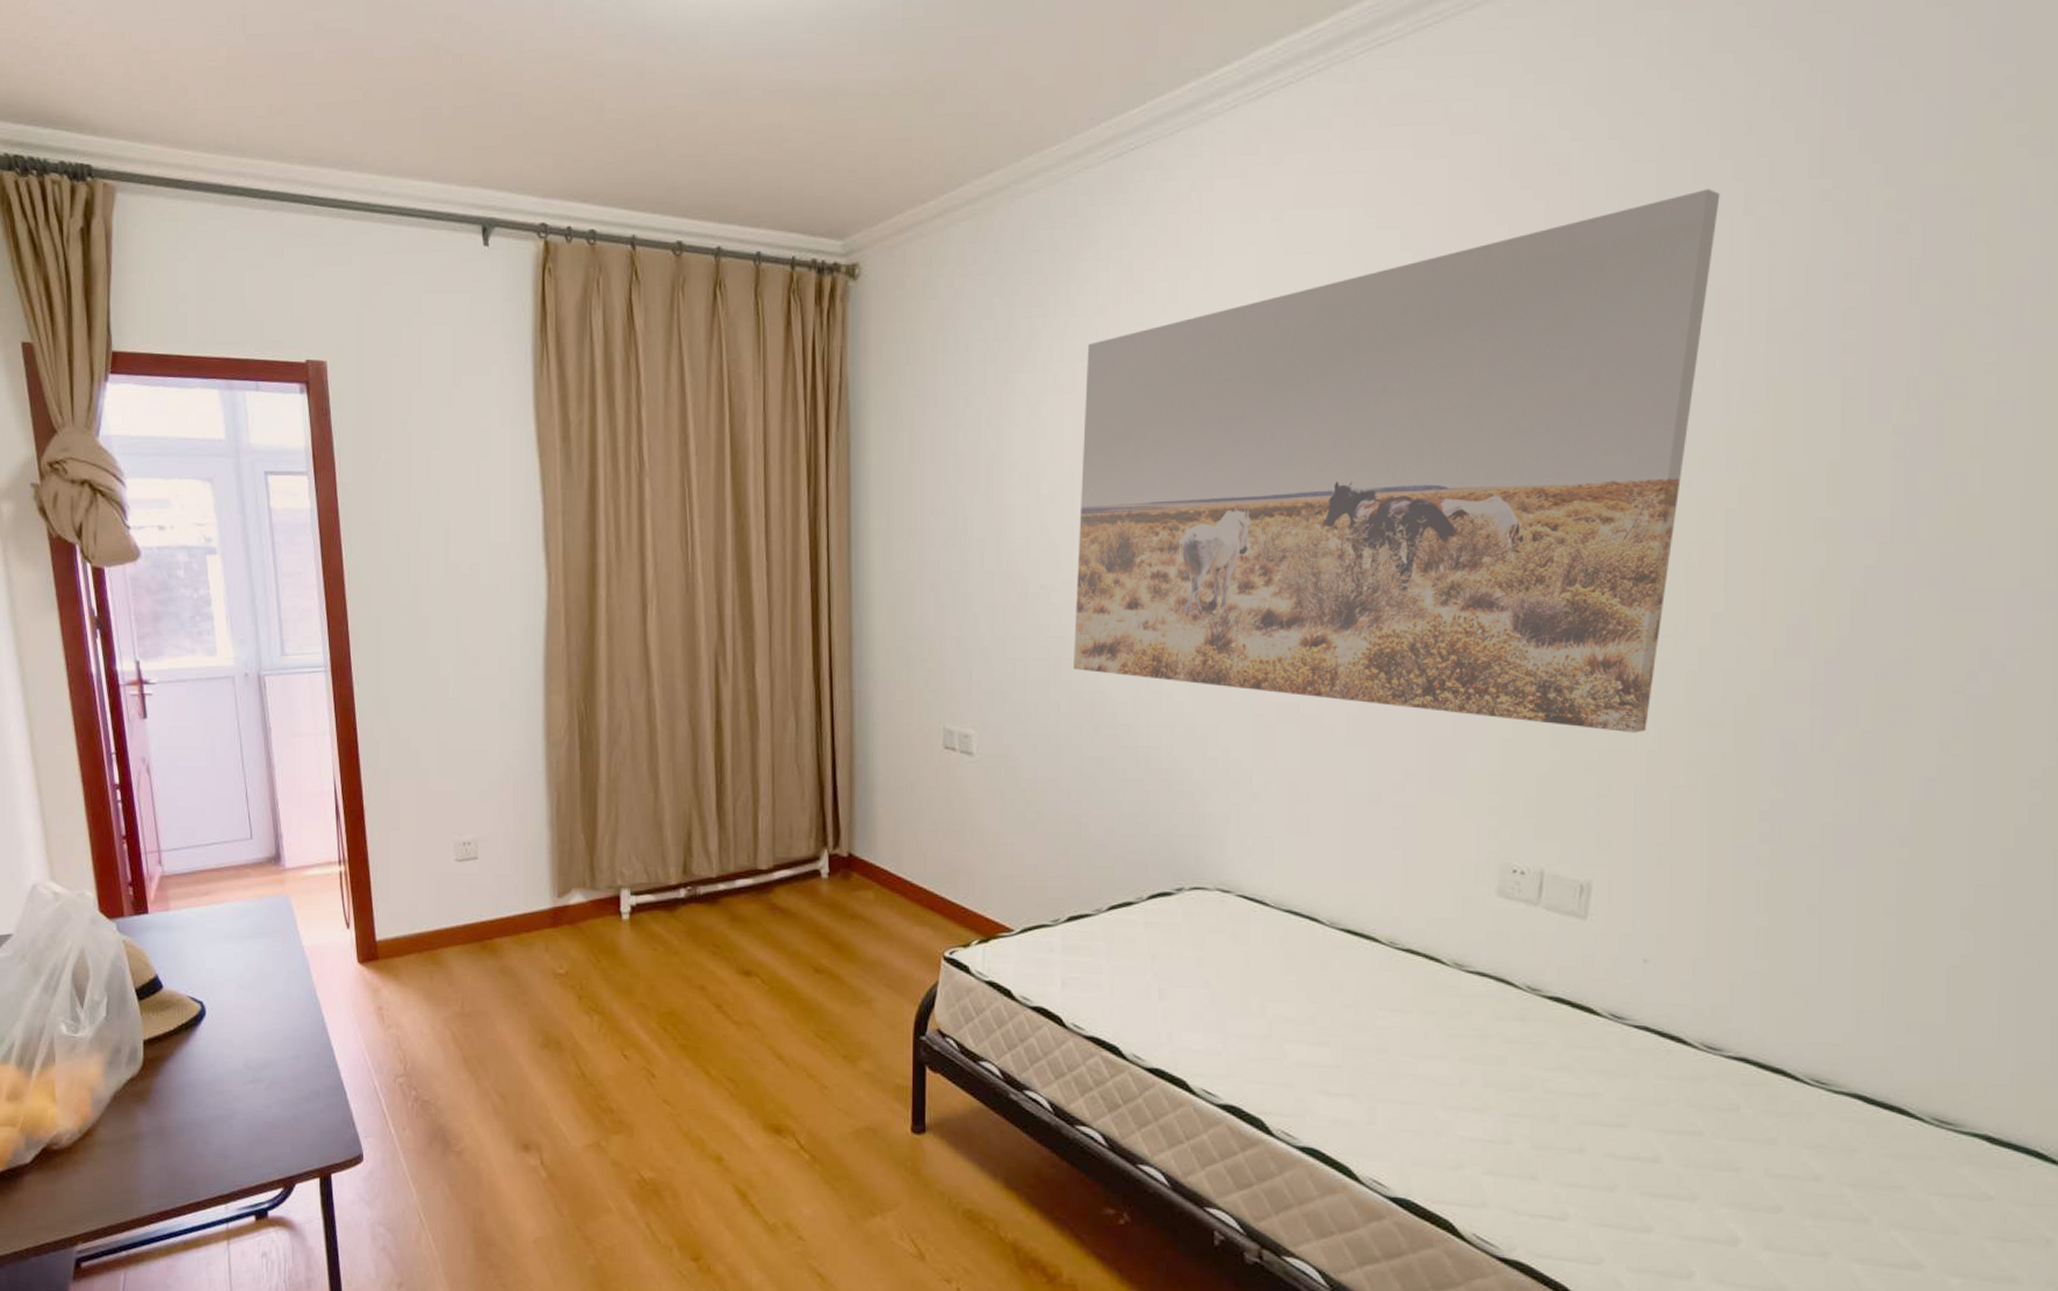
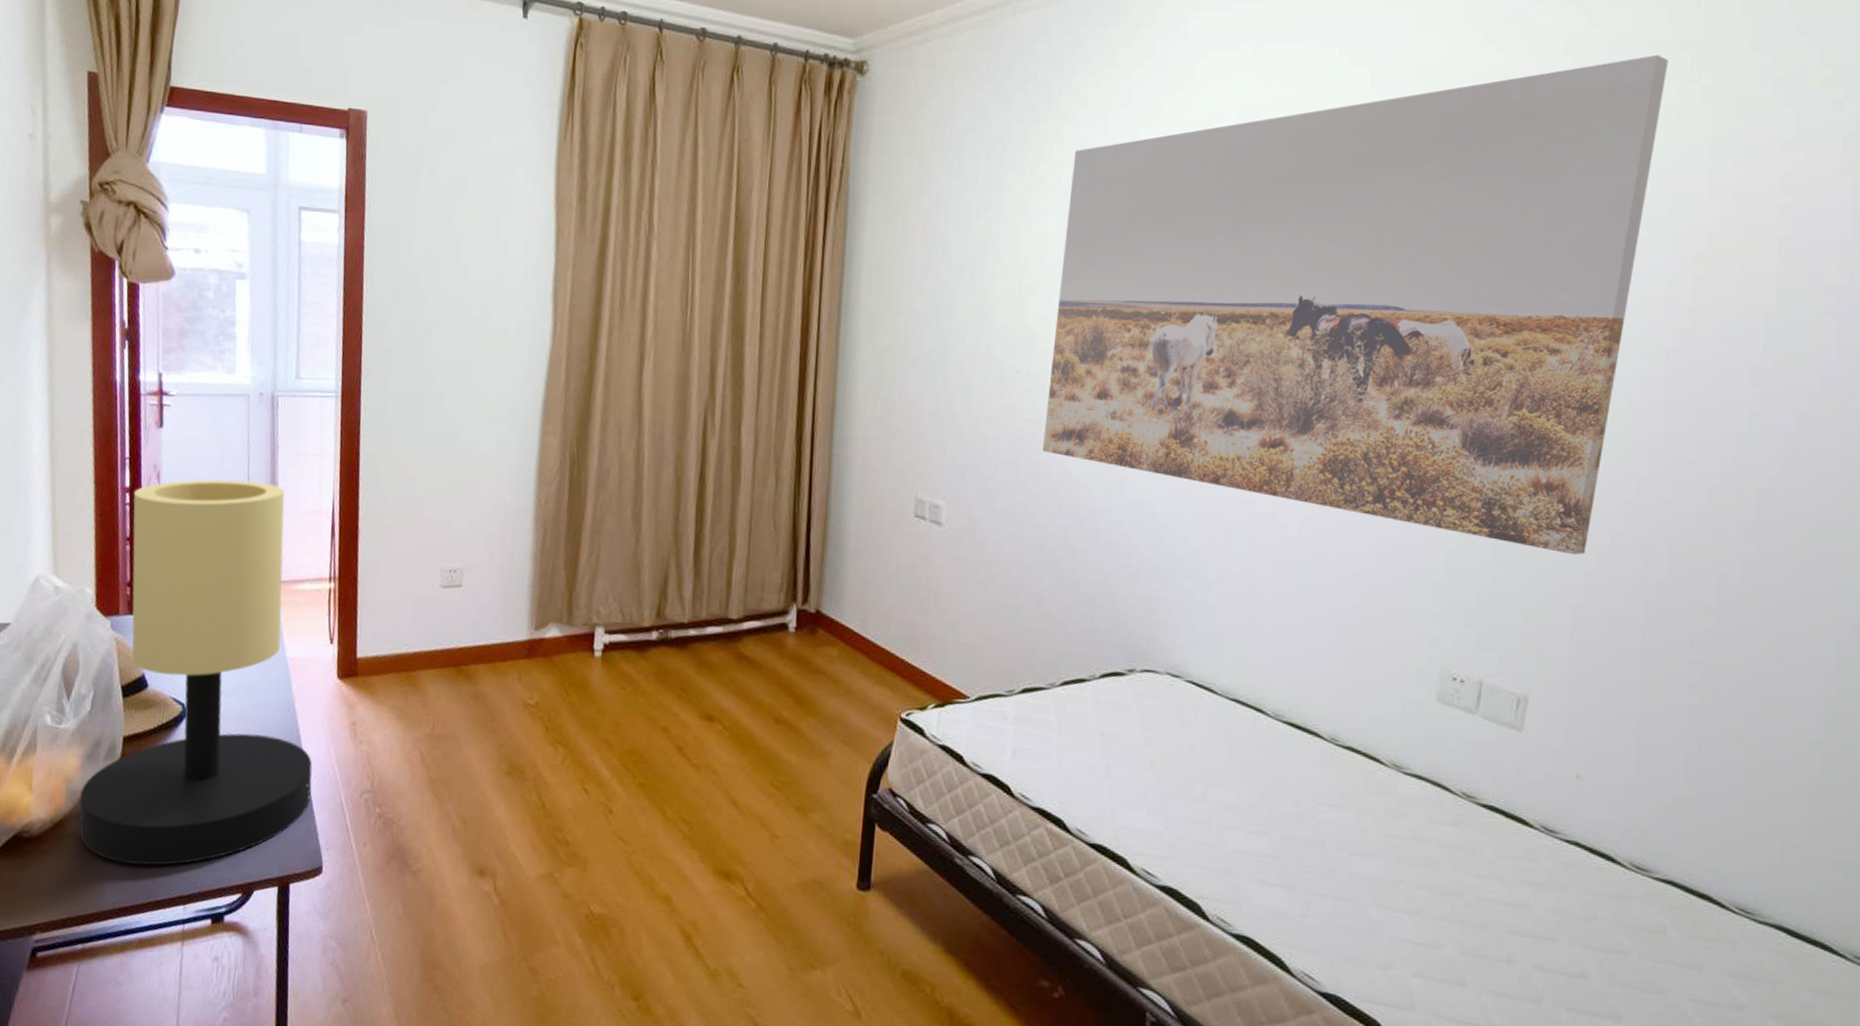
table lamp: none [105,766,344,1169] -> present [79,479,313,866]

